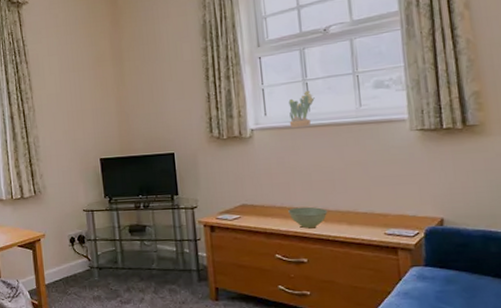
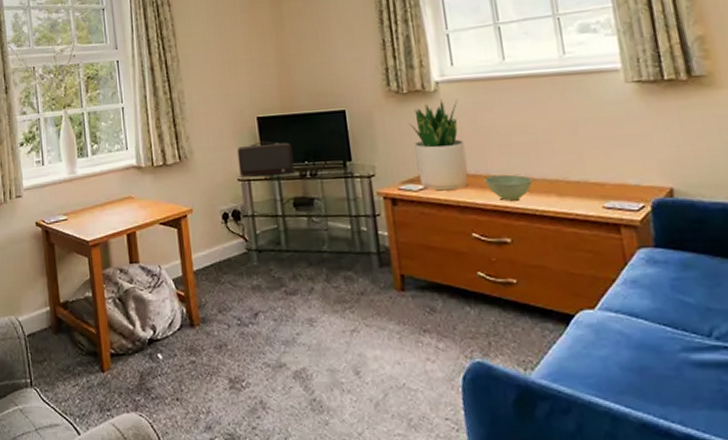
speaker: none [82,178,131,208] -> present [237,141,295,177]
planter: none [228,143,275,220] -> present [410,98,469,191]
potted flower: present [288,90,315,128] -> none [478,35,510,80]

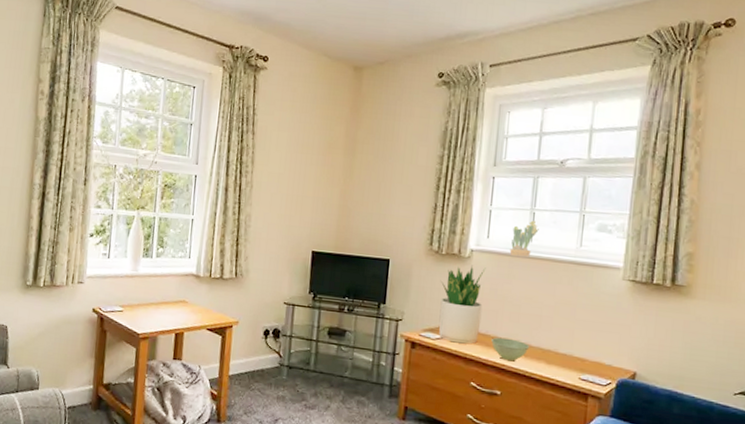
speaker: present [237,141,295,177] -> none [286,273,337,306]
potted flower: none [478,35,510,80] -> present [509,220,539,257]

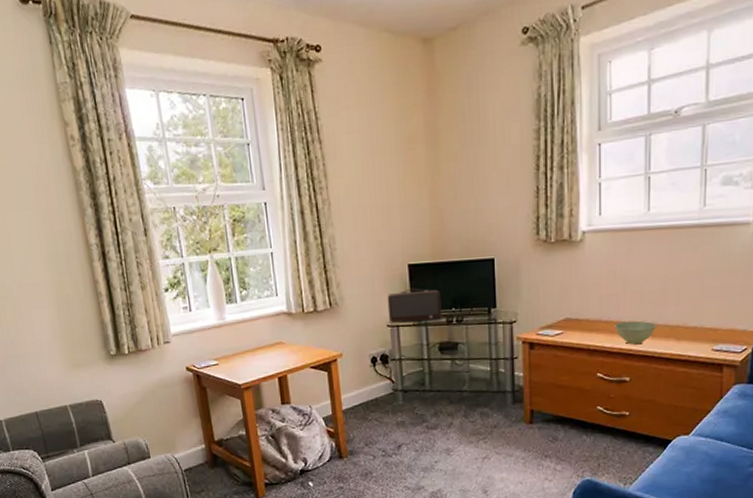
speaker: none [286,273,337,306] -> present [387,288,442,323]
planter: present [438,265,486,345] -> none [554,248,602,336]
potted flower: present [509,220,539,257] -> none [625,186,656,230]

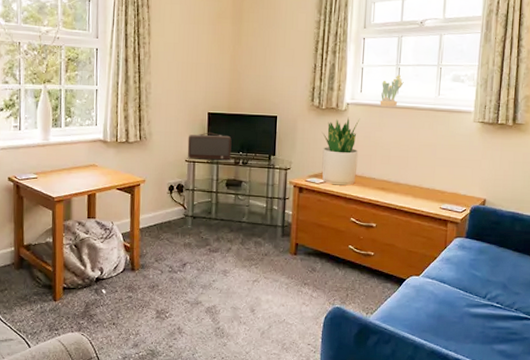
planter: none [554,248,602,336] -> present [322,116,360,186]
bowl: present [615,320,657,346] -> none [367,178,399,199]
potted flower: none [625,186,656,230] -> present [380,75,404,107]

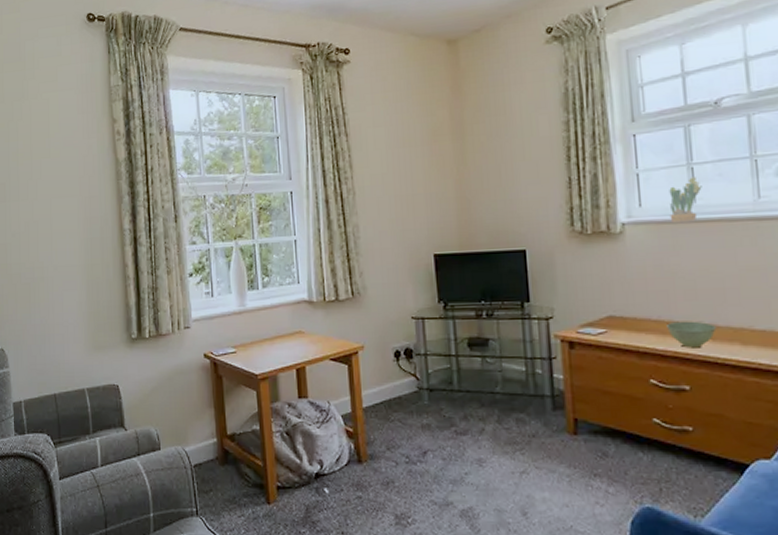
speaker: present [187,132,232,161] -> none [411,279,471,315]
planter: present [322,116,360,186] -> none [592,241,650,336]
bowl: none [367,178,399,199] -> present [667,321,717,350]

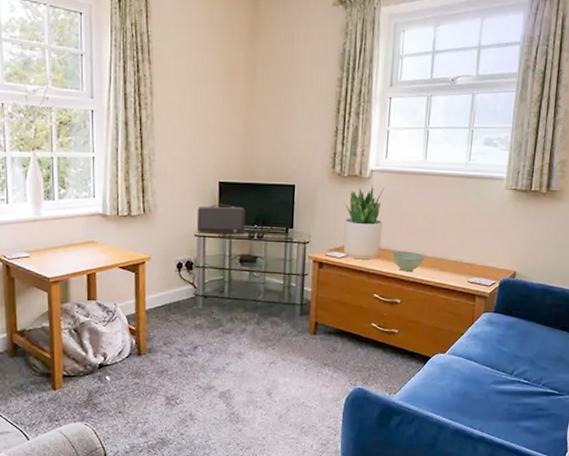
speaker: none [411,279,471,315] -> present [196,203,246,235]
planter: none [592,241,650,336] -> present [343,185,385,260]
potted flower: present [669,177,702,222] -> none [406,138,433,174]

